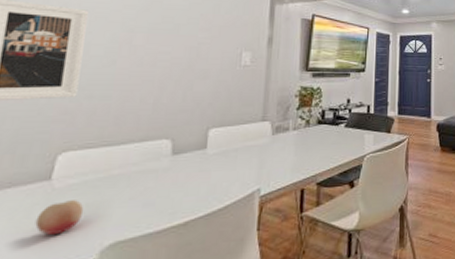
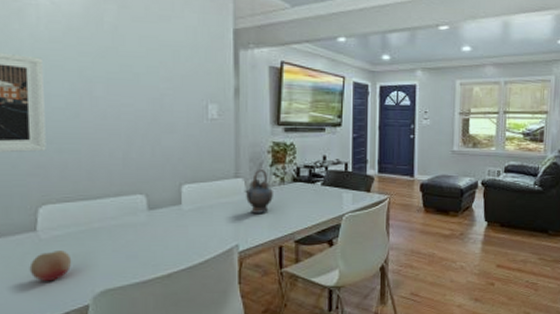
teapot: none [271,112,298,156] -> present [245,168,273,213]

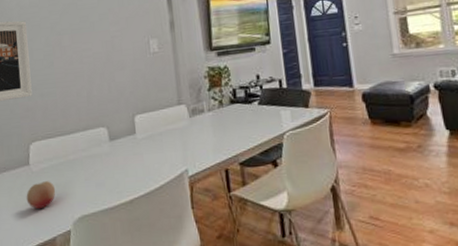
teapot: present [245,168,273,213] -> none [188,93,214,138]

